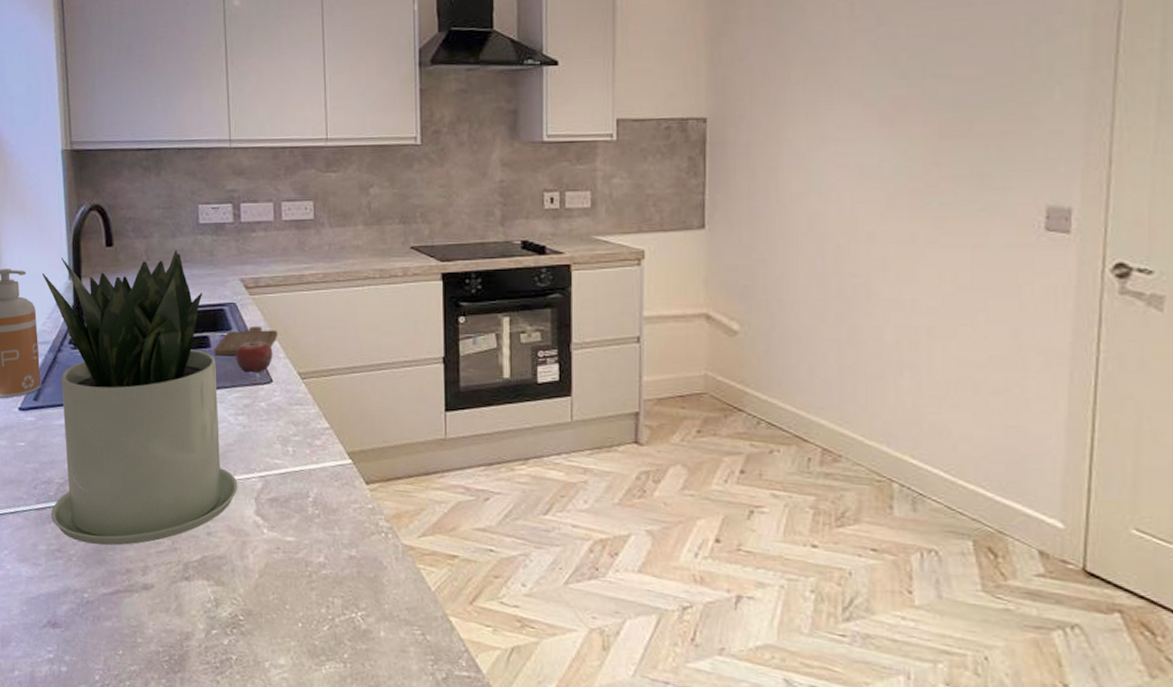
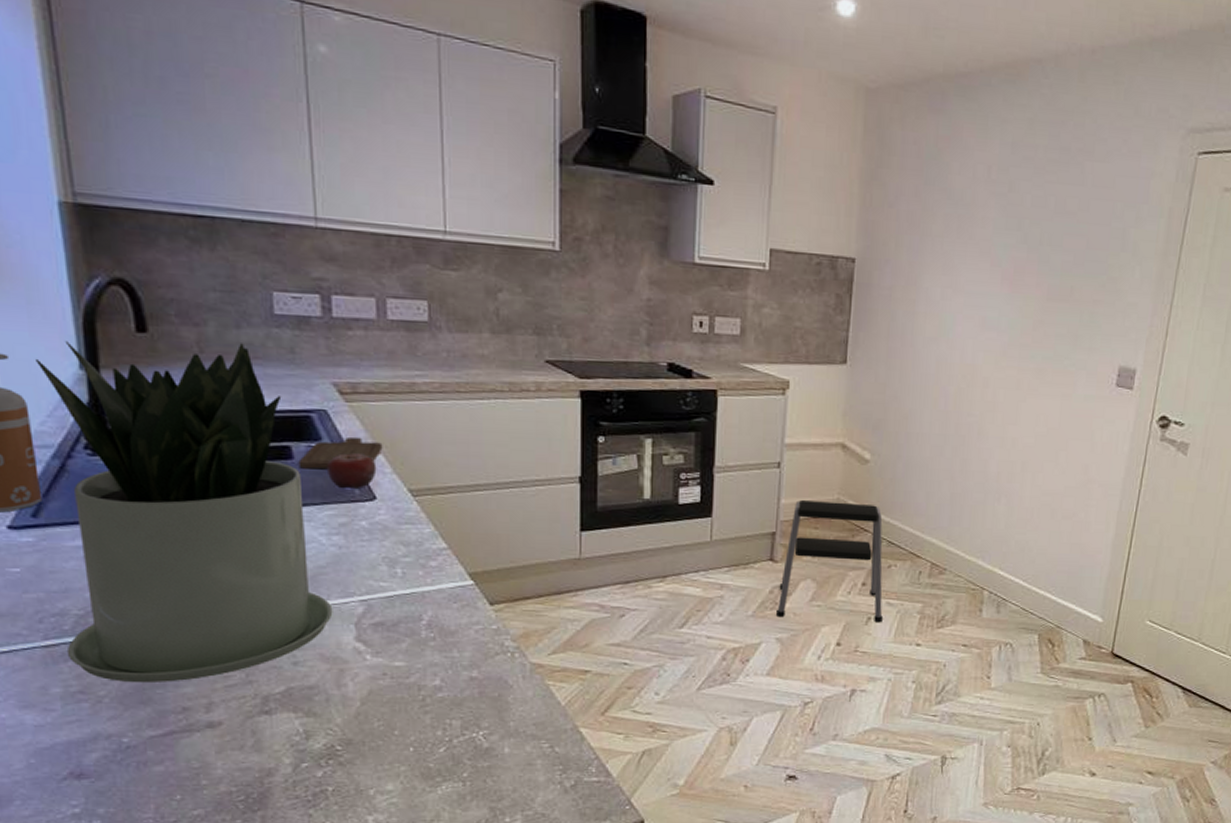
step stool: none [645,377,768,518] -> present [776,500,883,623]

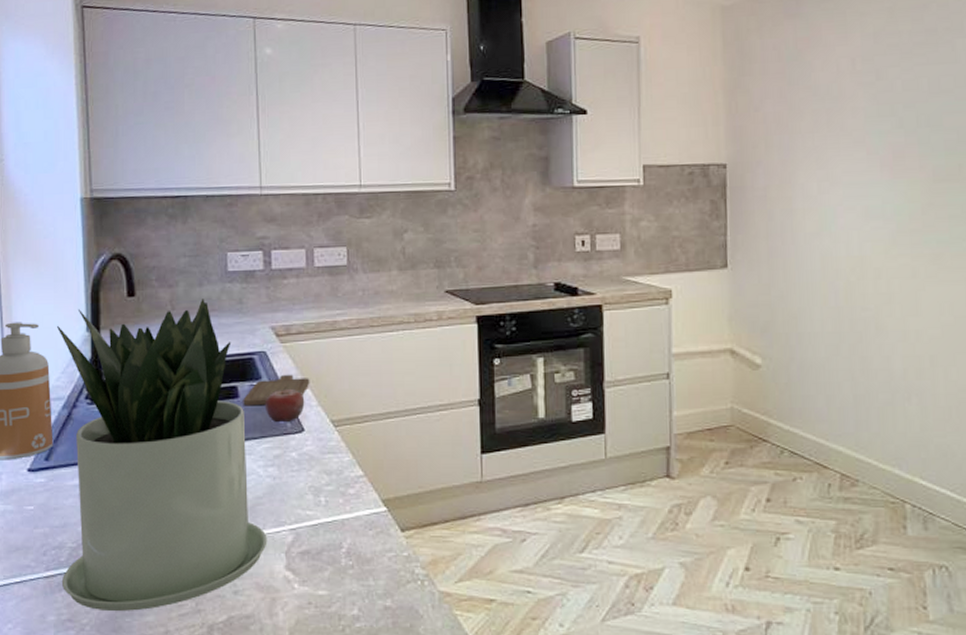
step stool: present [776,500,883,623] -> none [678,411,793,544]

